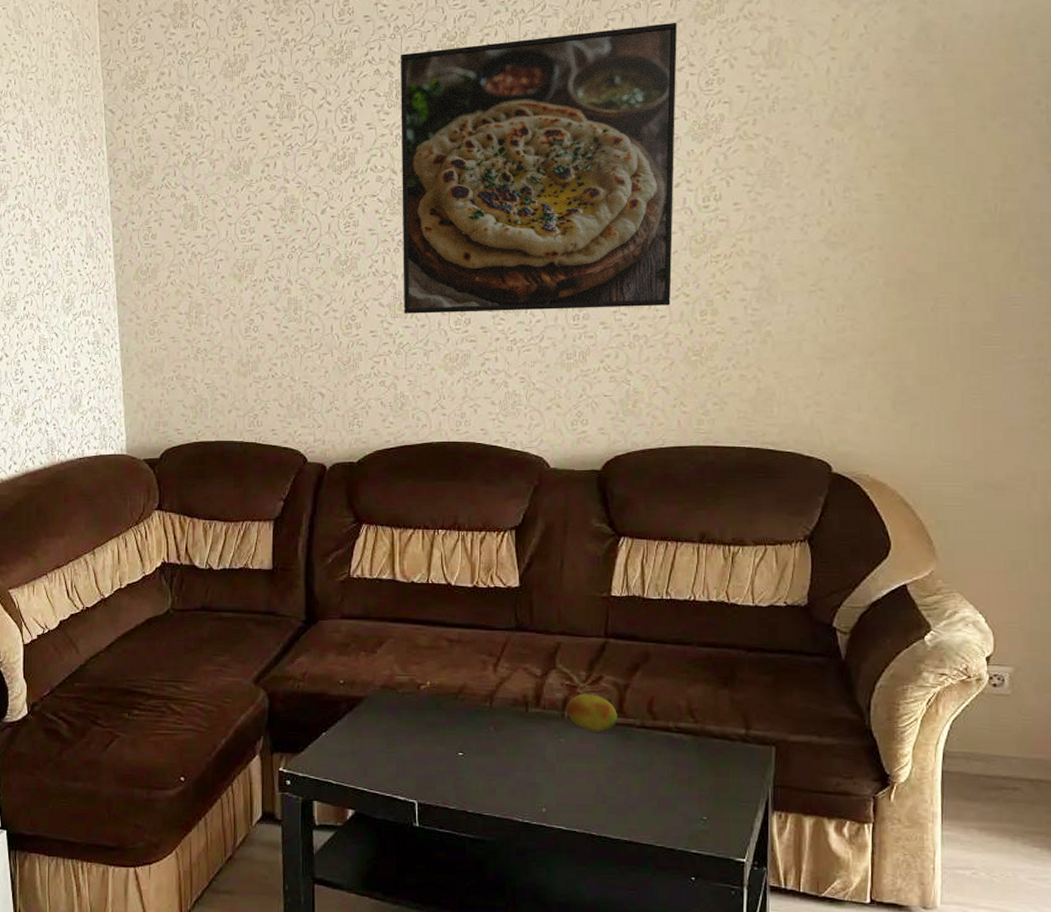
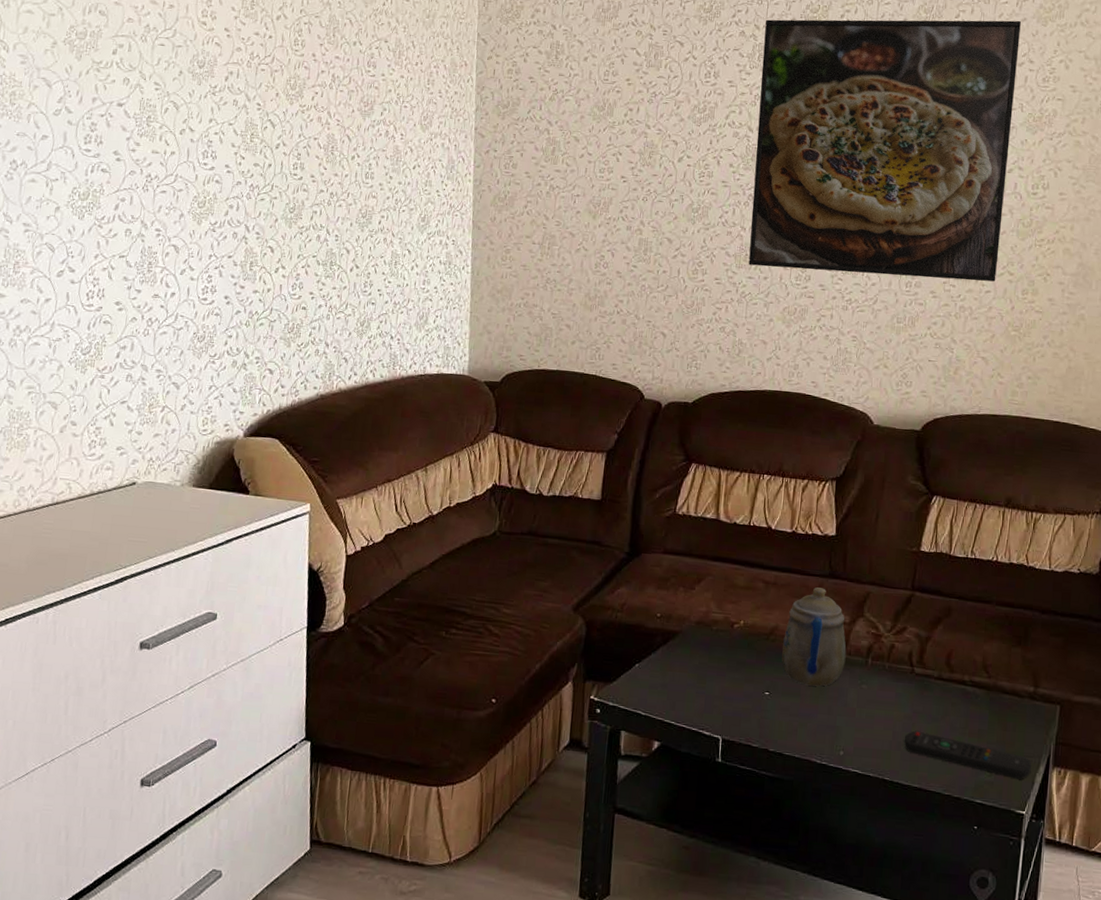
teapot: none [472,642,541,743] -> present [781,587,847,687]
fruit: present [567,694,617,732] -> none [870,643,918,681]
remote control: none [609,782,749,826] -> present [903,730,1032,779]

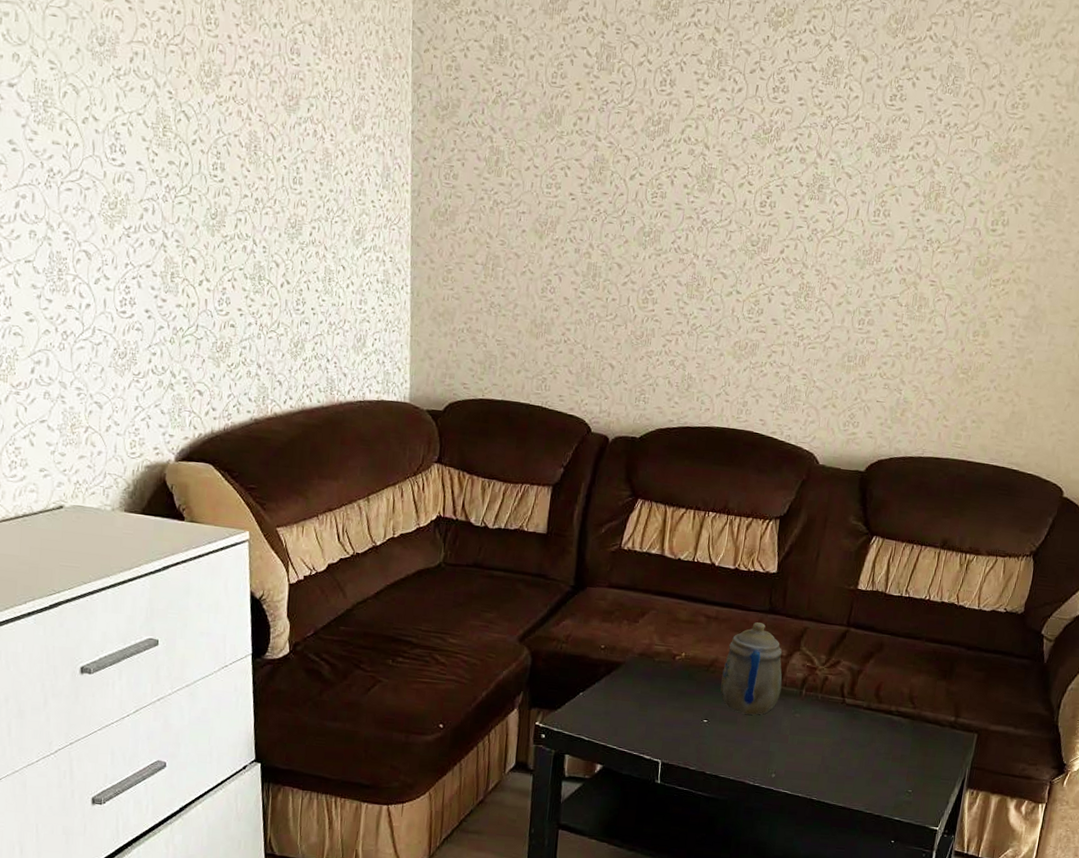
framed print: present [748,19,1021,282] -> none [700,21,995,322]
remote control: present [903,730,1032,779] -> none [831,755,948,799]

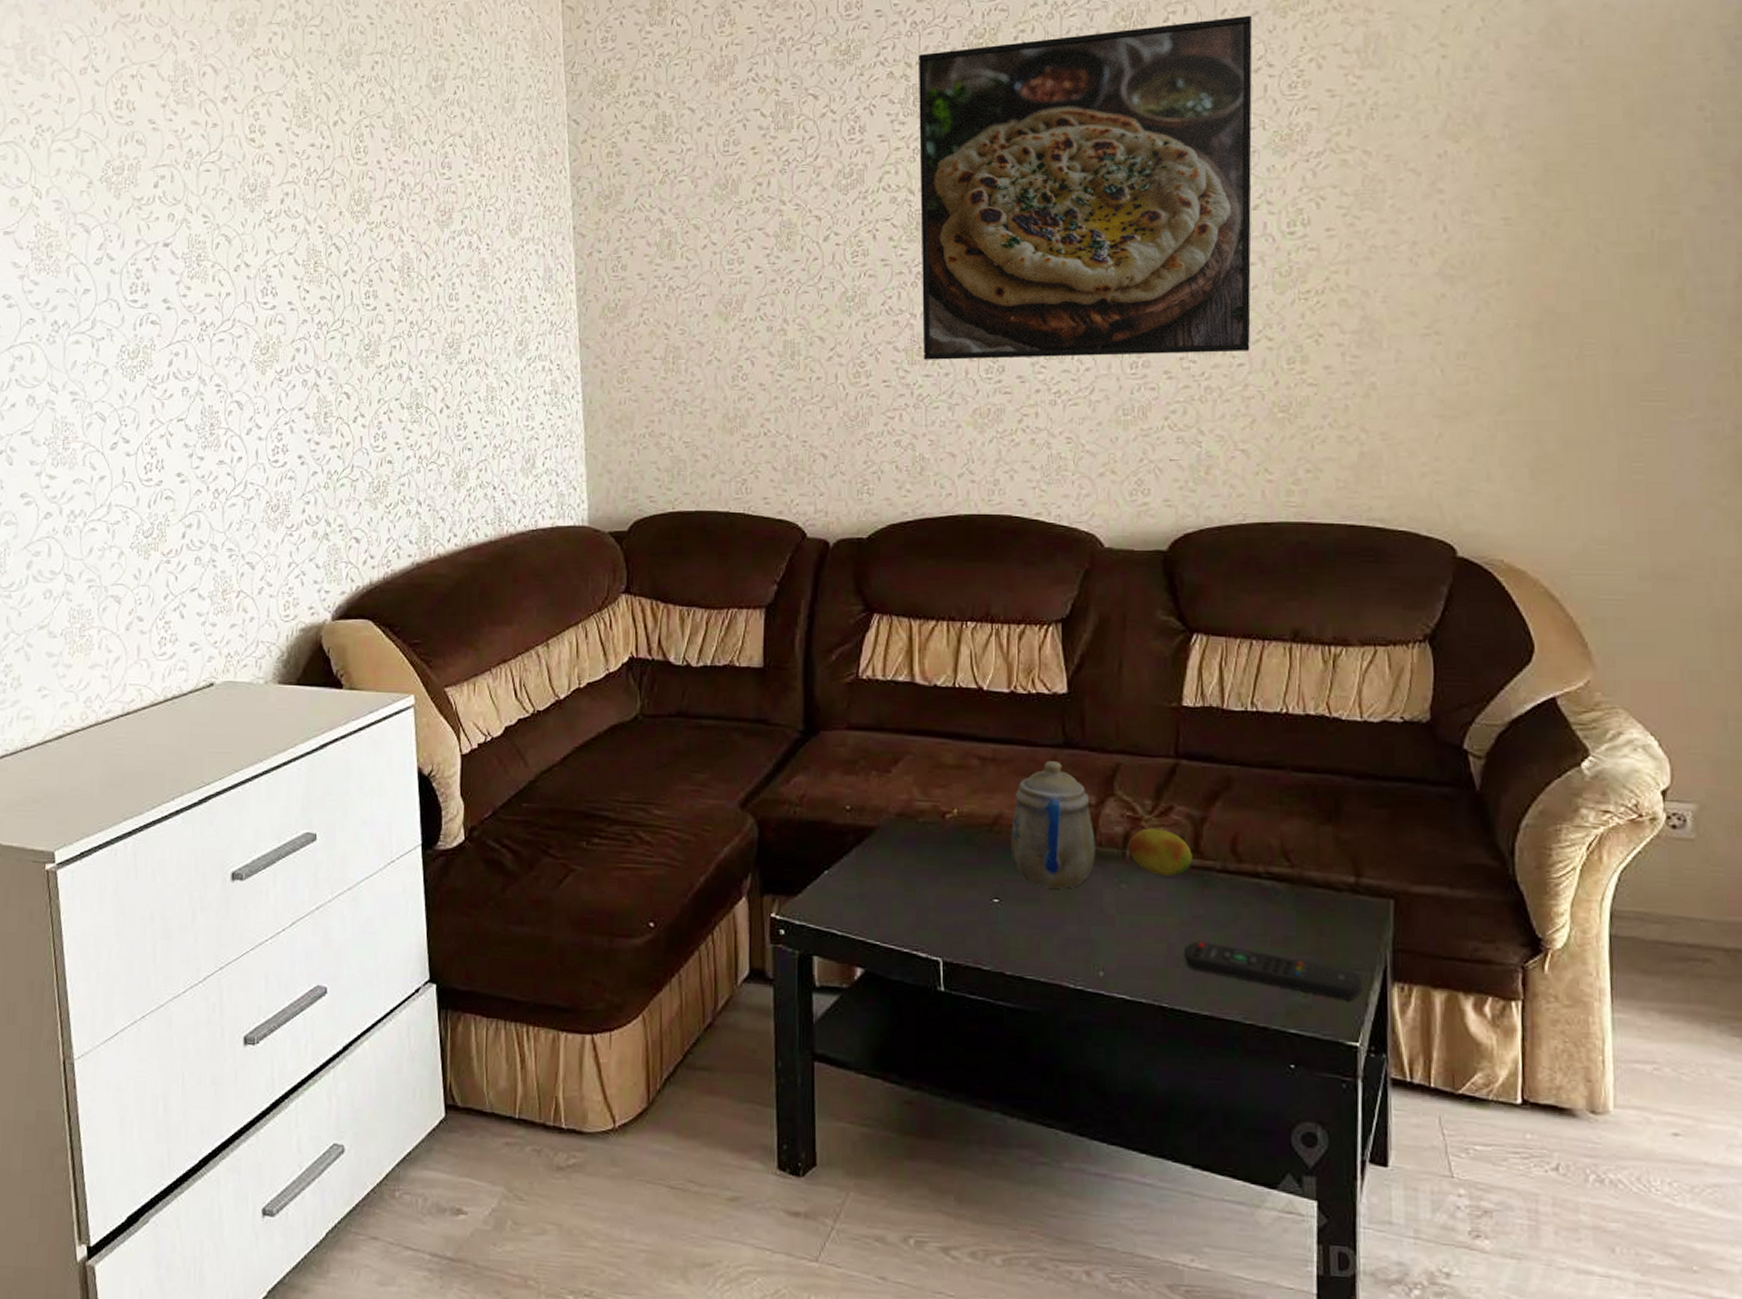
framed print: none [700,21,995,322] -> present [917,15,1253,360]
fruit: none [805,675,849,710] -> present [1129,828,1193,876]
remote control: none [831,755,948,799] -> present [1183,940,1362,1000]

